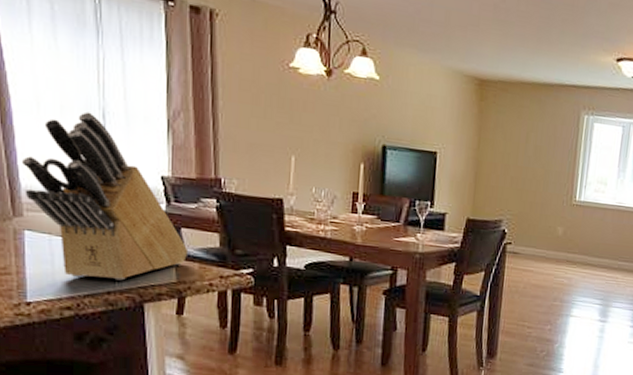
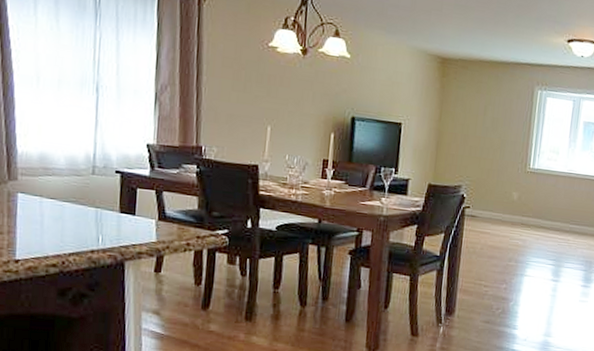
knife block: present [21,112,189,281] -> none [19,85,169,240]

